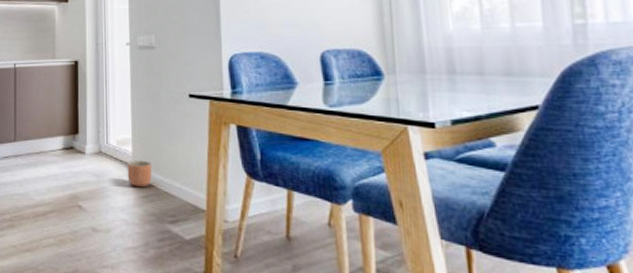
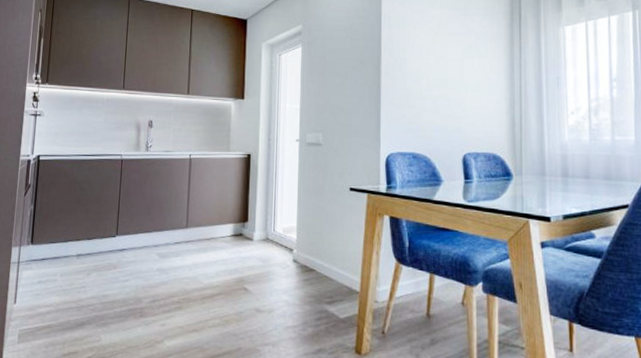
planter: present [127,160,152,188] -> none [291,246,313,272]

